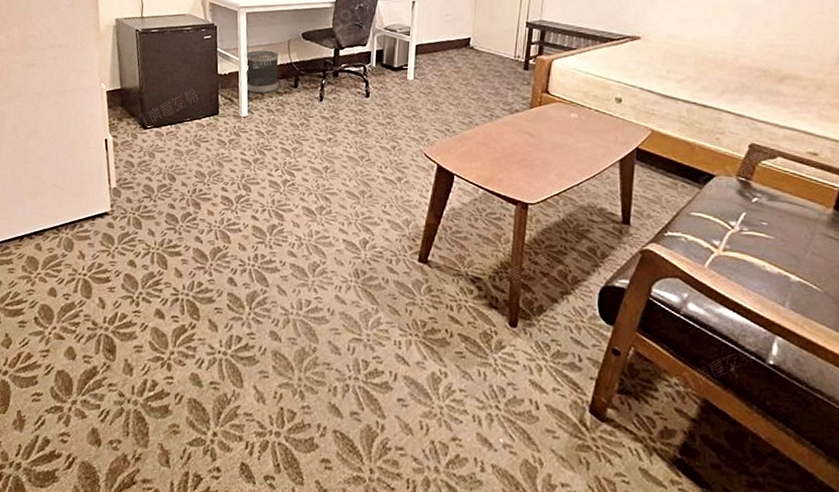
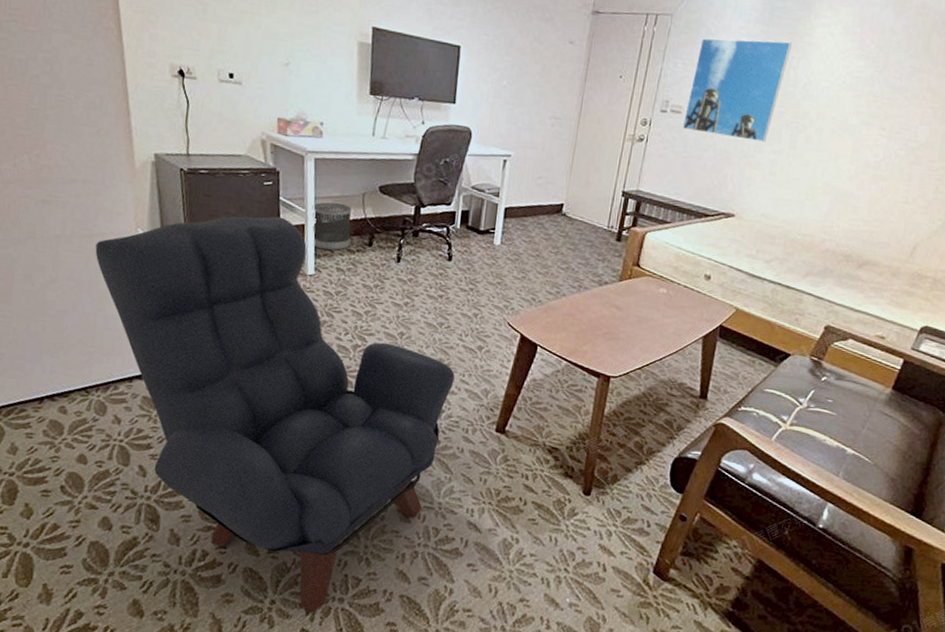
armchair: none [67,66,377,447] -> present [95,216,455,614]

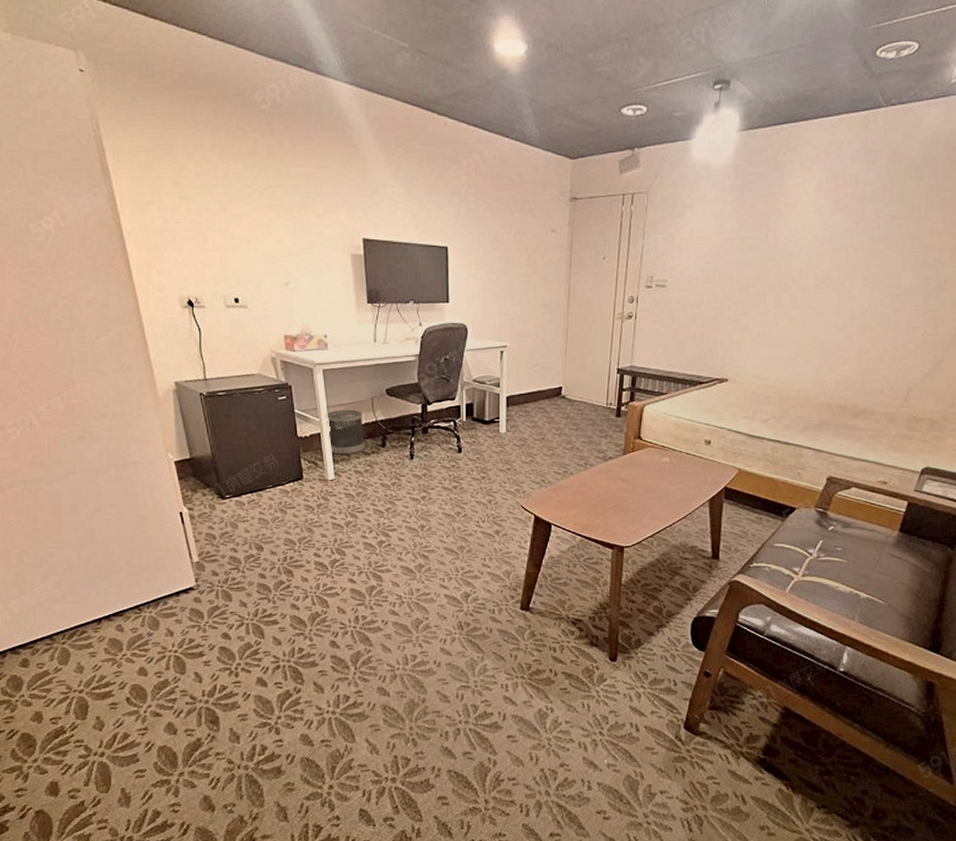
armchair: present [95,216,455,614] -> none [131,428,476,795]
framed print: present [682,38,792,142] -> none [668,205,767,305]

